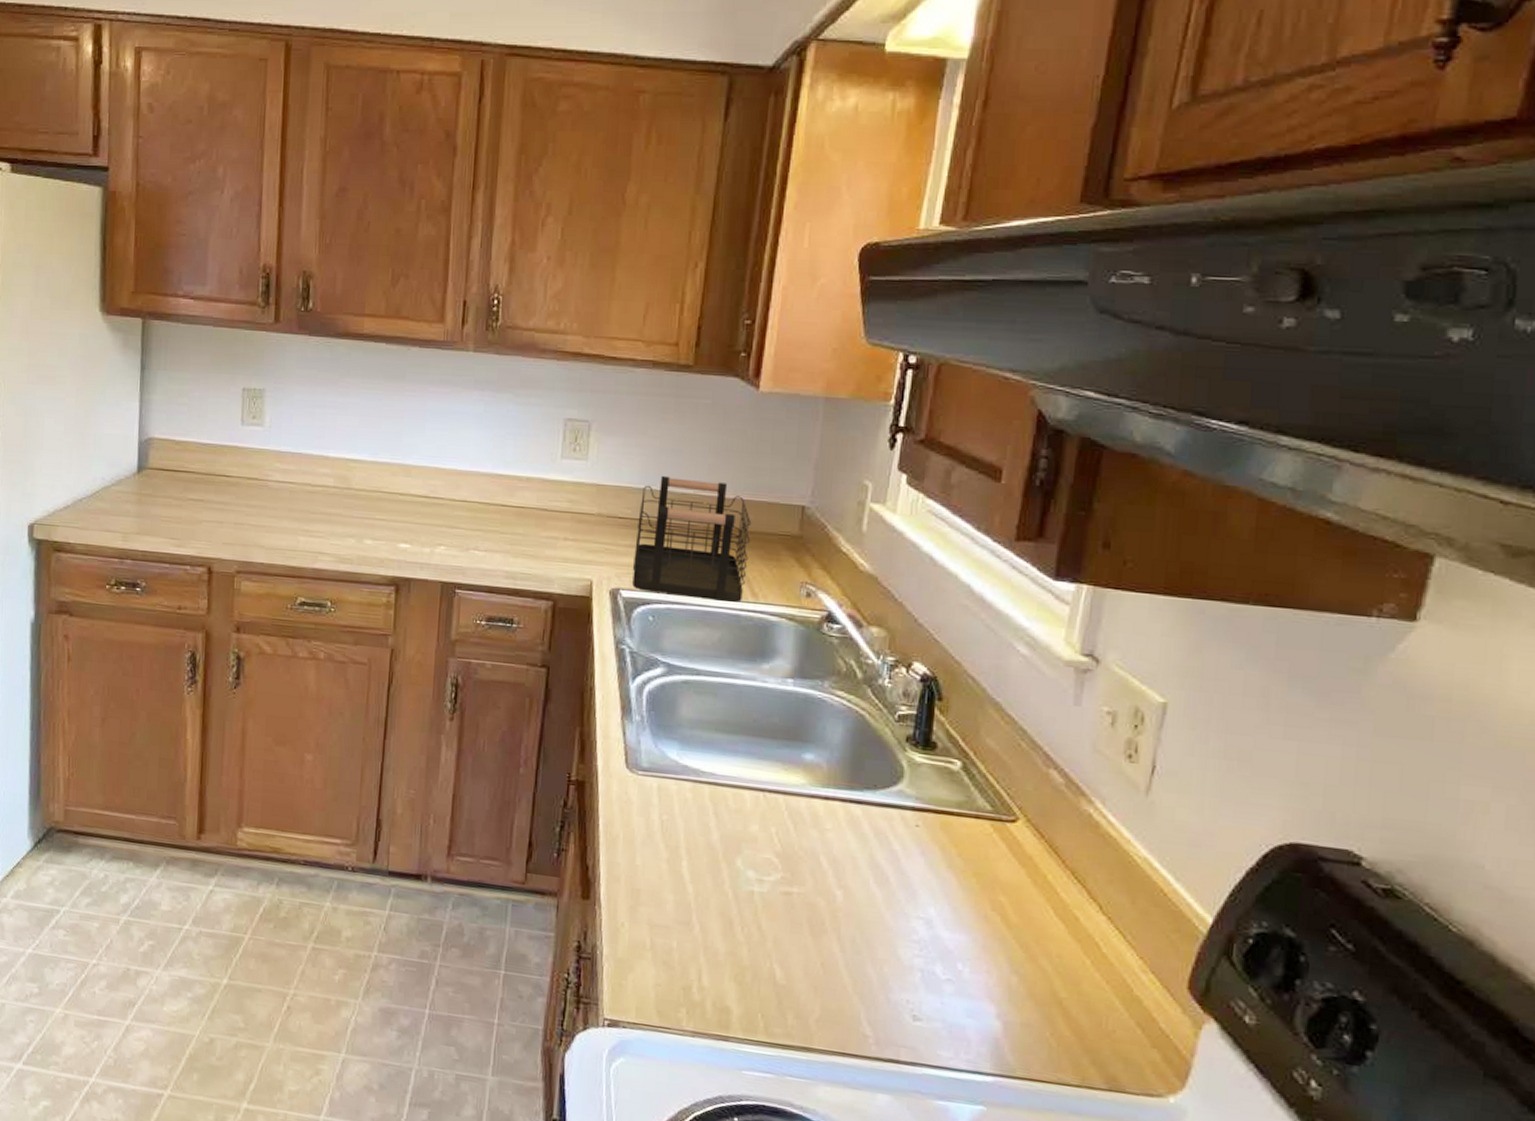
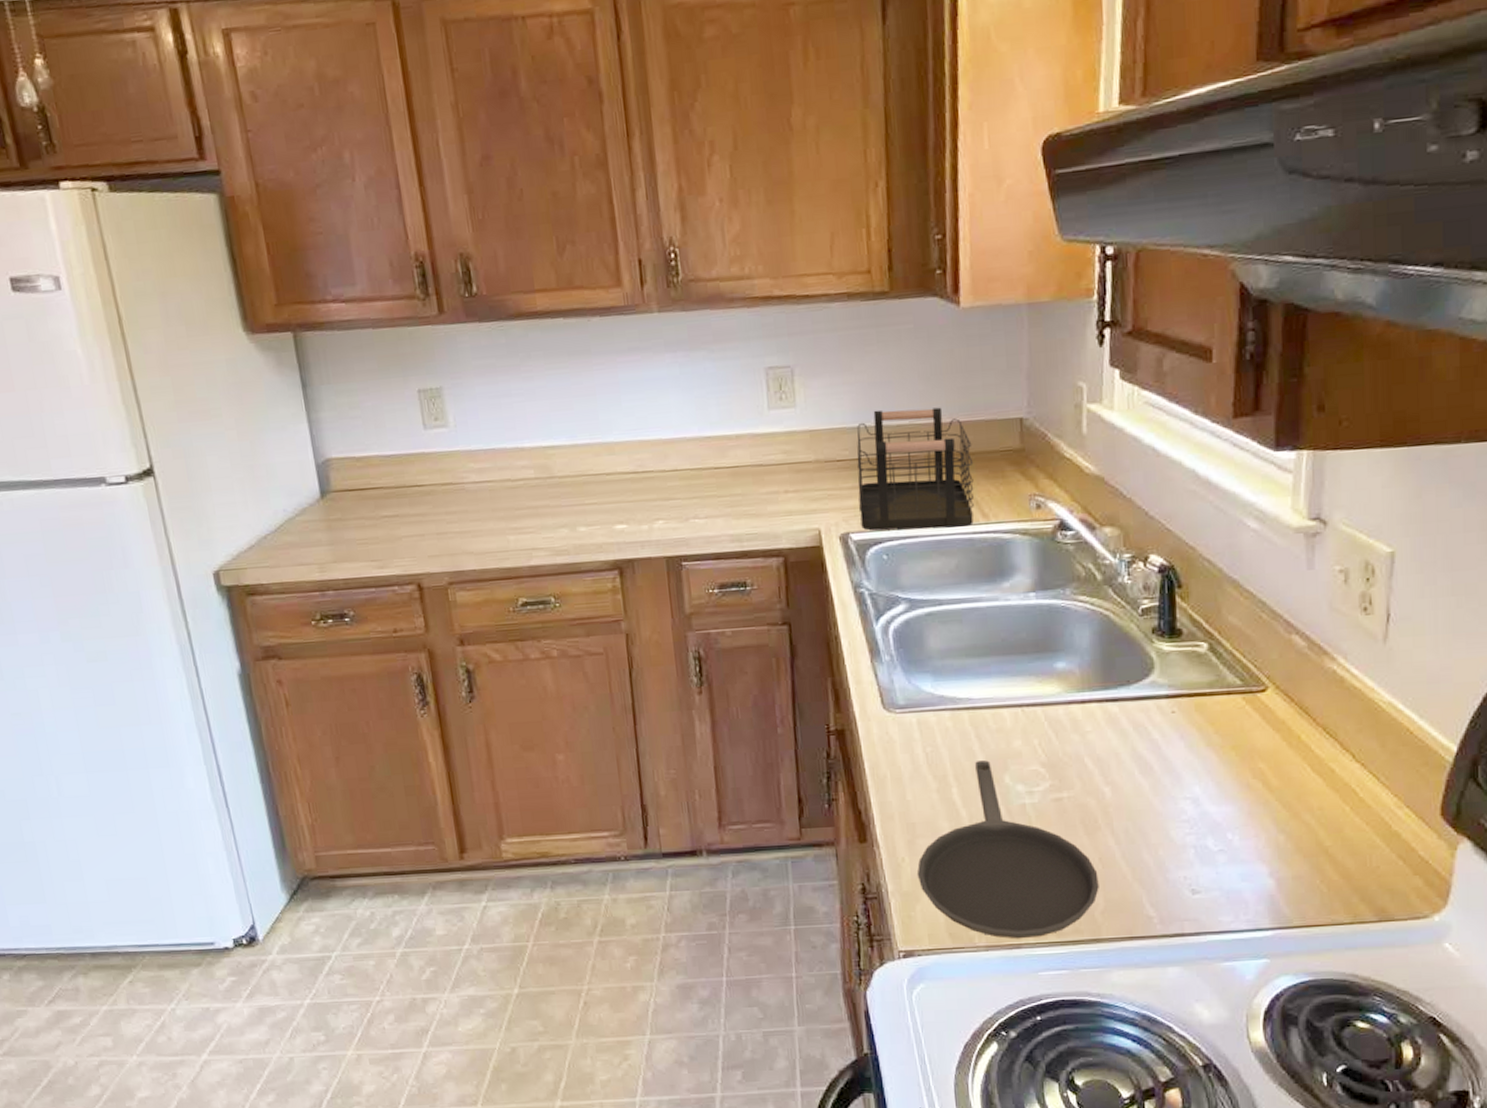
frying pan: none [635,838,818,1034] -> present [917,760,1099,939]

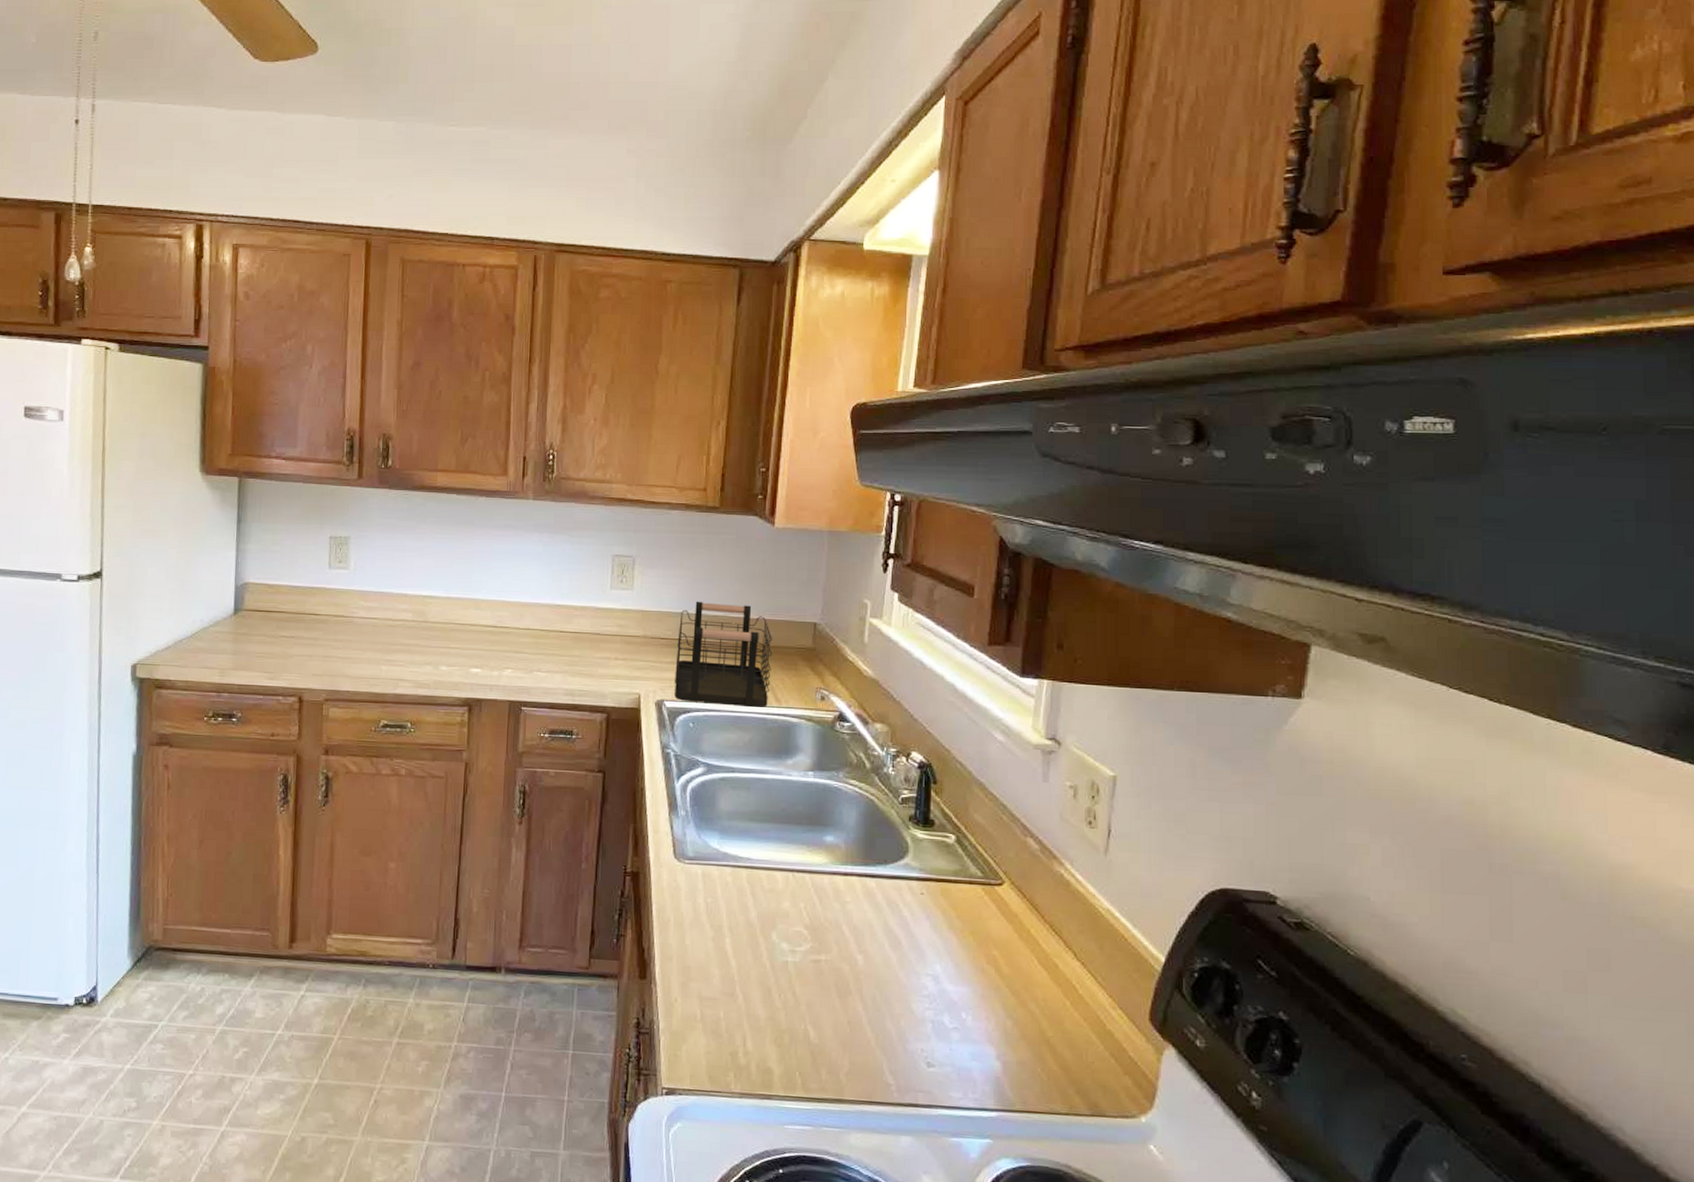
frying pan: present [917,760,1099,939] -> none [687,916,846,1091]

